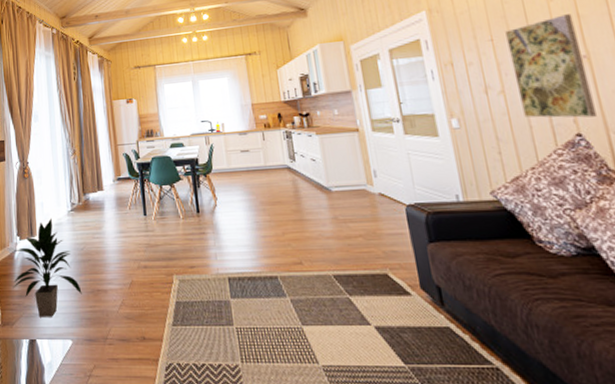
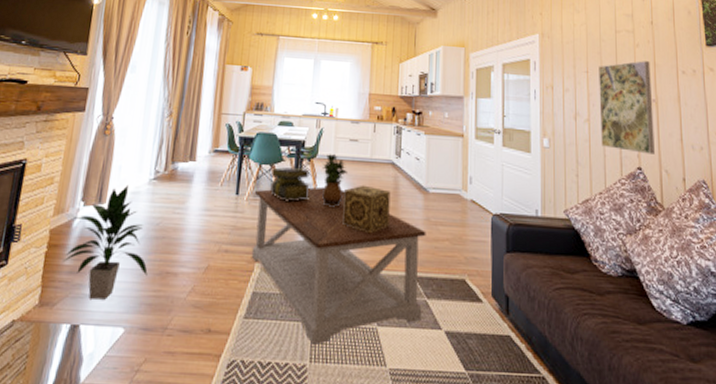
coffee table: none [161,199,347,346] -> present [251,186,426,345]
stack of books: none [171,184,213,216] -> present [270,167,311,201]
potted plant: none [218,167,246,217] -> present [321,154,349,207]
decorative box: none [245,192,296,238] -> present [342,185,391,234]

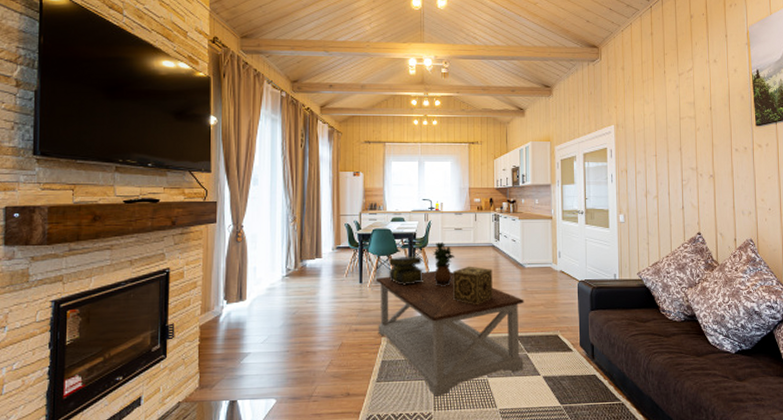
indoor plant: present [63,185,148,300] -> none [215,283,290,379]
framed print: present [599,61,655,154] -> none [665,142,712,221]

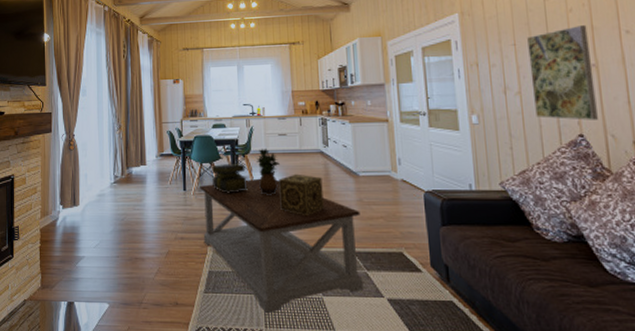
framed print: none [665,142,712,221] -> present [527,25,598,120]

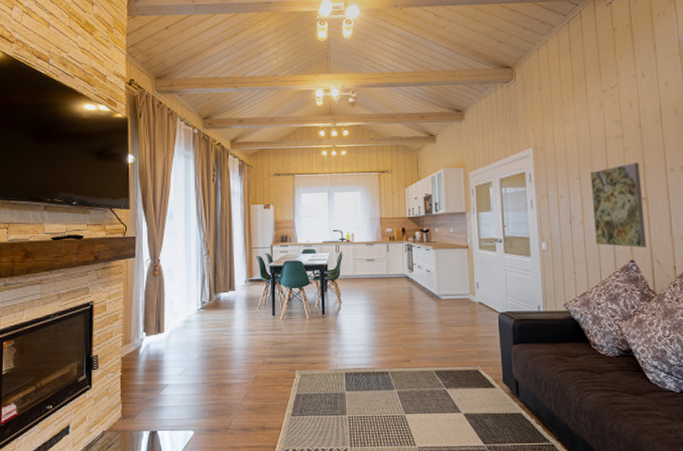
coffee table: present [200,178,364,313] -> none [289,302,443,432]
stack of books: present [211,164,249,193] -> none [300,289,337,317]
potted plant: present [256,149,281,195] -> none [344,274,368,319]
decorative box: present [279,174,324,216] -> none [366,297,408,339]

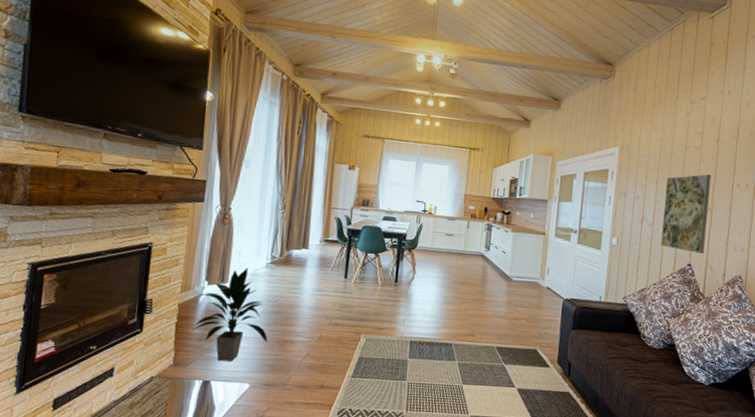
indoor plant: none [136,315,207,410] -> present [192,267,268,361]

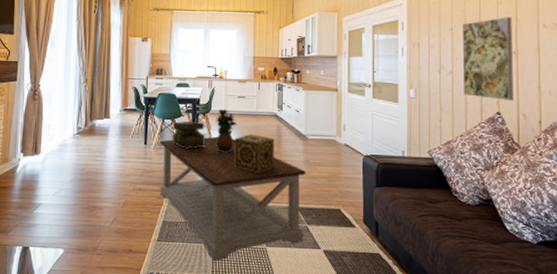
indoor plant: present [192,267,268,361] -> none [11,139,78,228]
coffee table: none [358,273,508,398] -> present [160,136,306,261]
stack of books: none [375,256,410,285] -> present [172,121,207,149]
potted plant: none [419,246,444,291] -> present [215,109,238,153]
decorative box: none [437,272,479,313] -> present [234,134,275,174]

